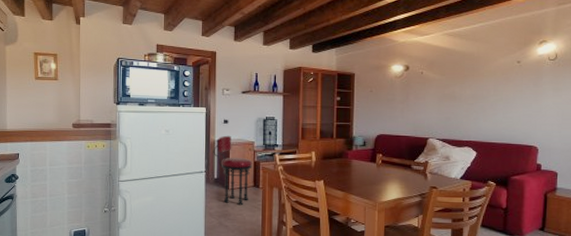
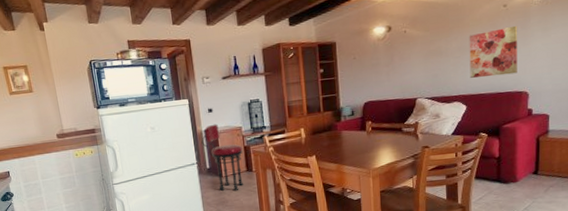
wall art: none [482,82,530,128] -> present [469,25,518,78]

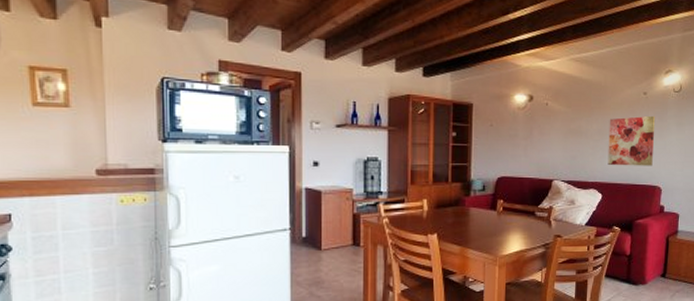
stool: present [201,124,243,191] -> none [300,181,351,270]

